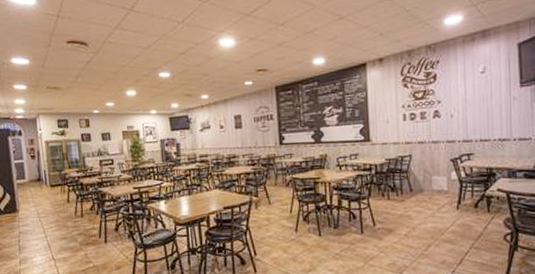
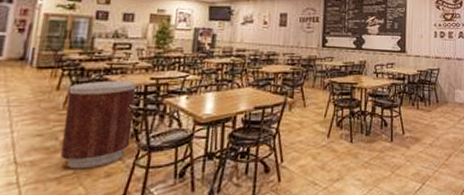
trash can: none [75,191,129,264] -> present [61,80,136,170]

